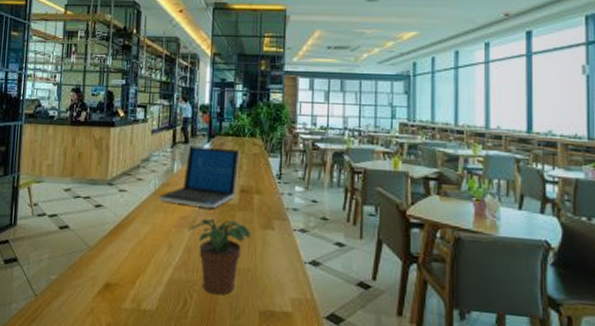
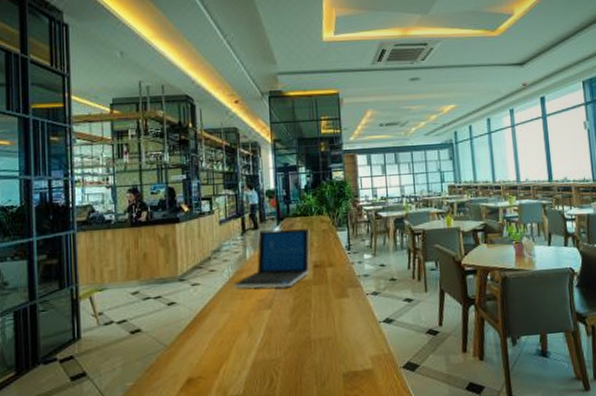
potted plant: present [187,218,251,295] -> none [266,294,328,368]

